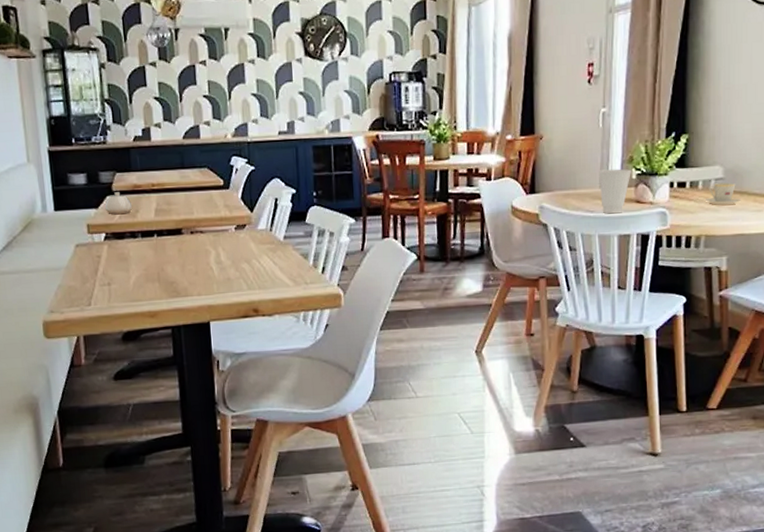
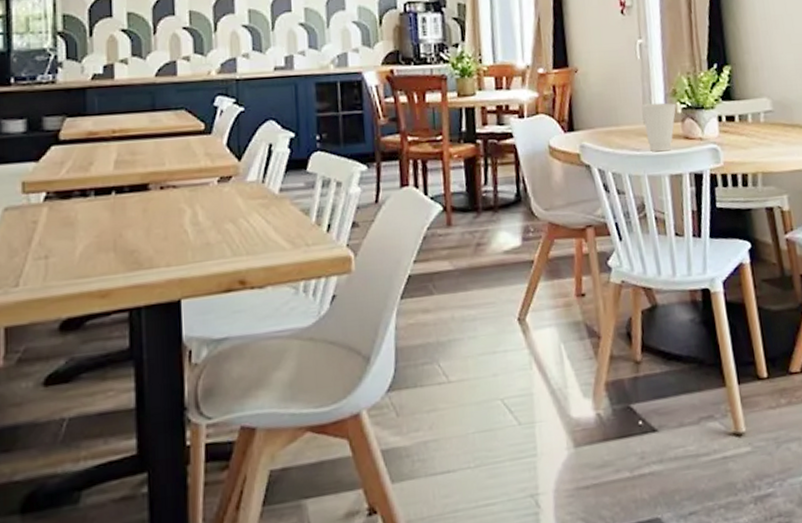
sugar bowl: present [105,192,133,215] -> none [48,141,85,169]
teacup: present [706,182,741,206] -> none [757,115,793,140]

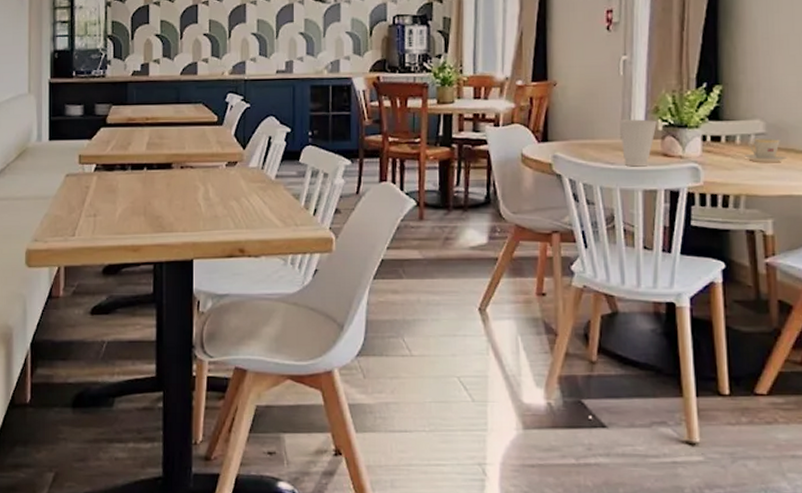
teacup: none [757,115,793,140] -> present [745,138,787,163]

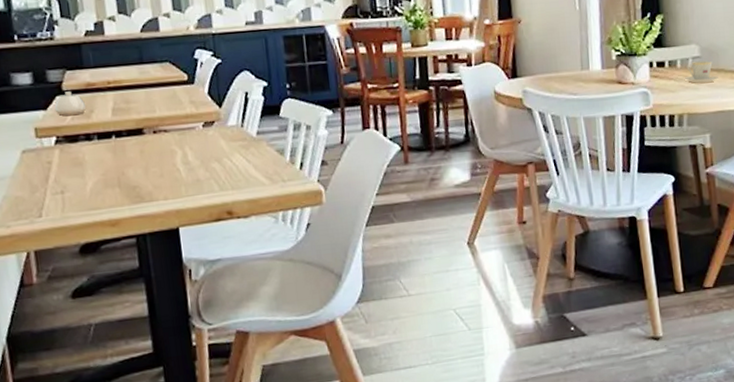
sugar bowl: none [98,124,125,147] -> present [54,91,87,116]
cup: present [620,119,657,167] -> none [579,50,611,96]

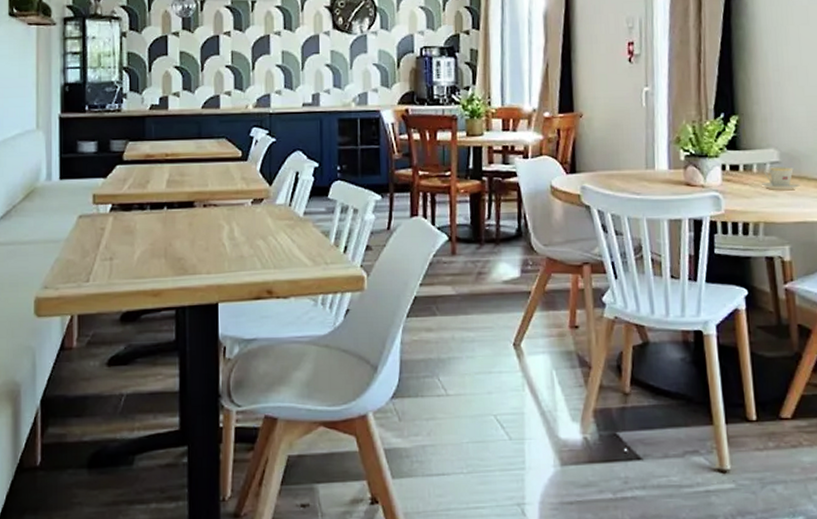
sugar bowl: present [54,91,87,116] -> none [114,161,143,185]

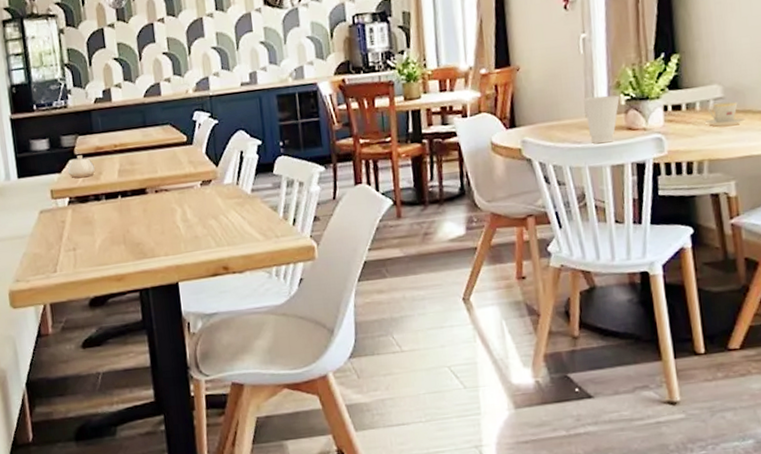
sugar bowl: none [114,161,143,185] -> present [68,155,96,178]
cup: none [644,149,679,197] -> present [583,95,620,144]

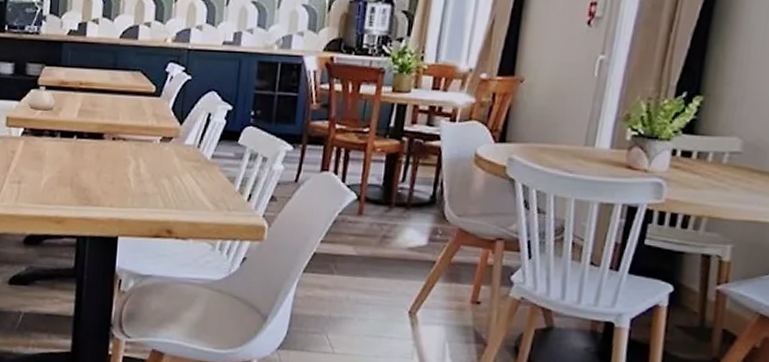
cup: present [583,95,620,144] -> none [583,125,626,178]
teacup: present [705,101,745,127] -> none [715,157,760,186]

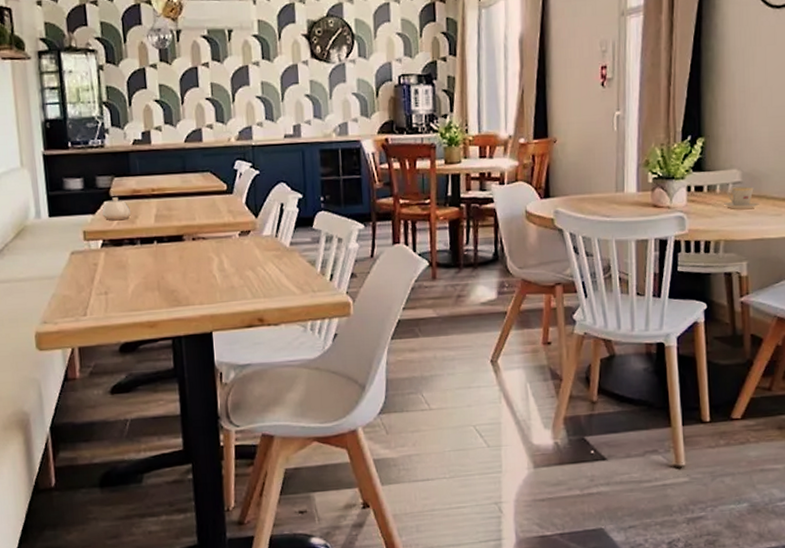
teacup: none [715,157,760,186] -> present [724,186,759,210]

